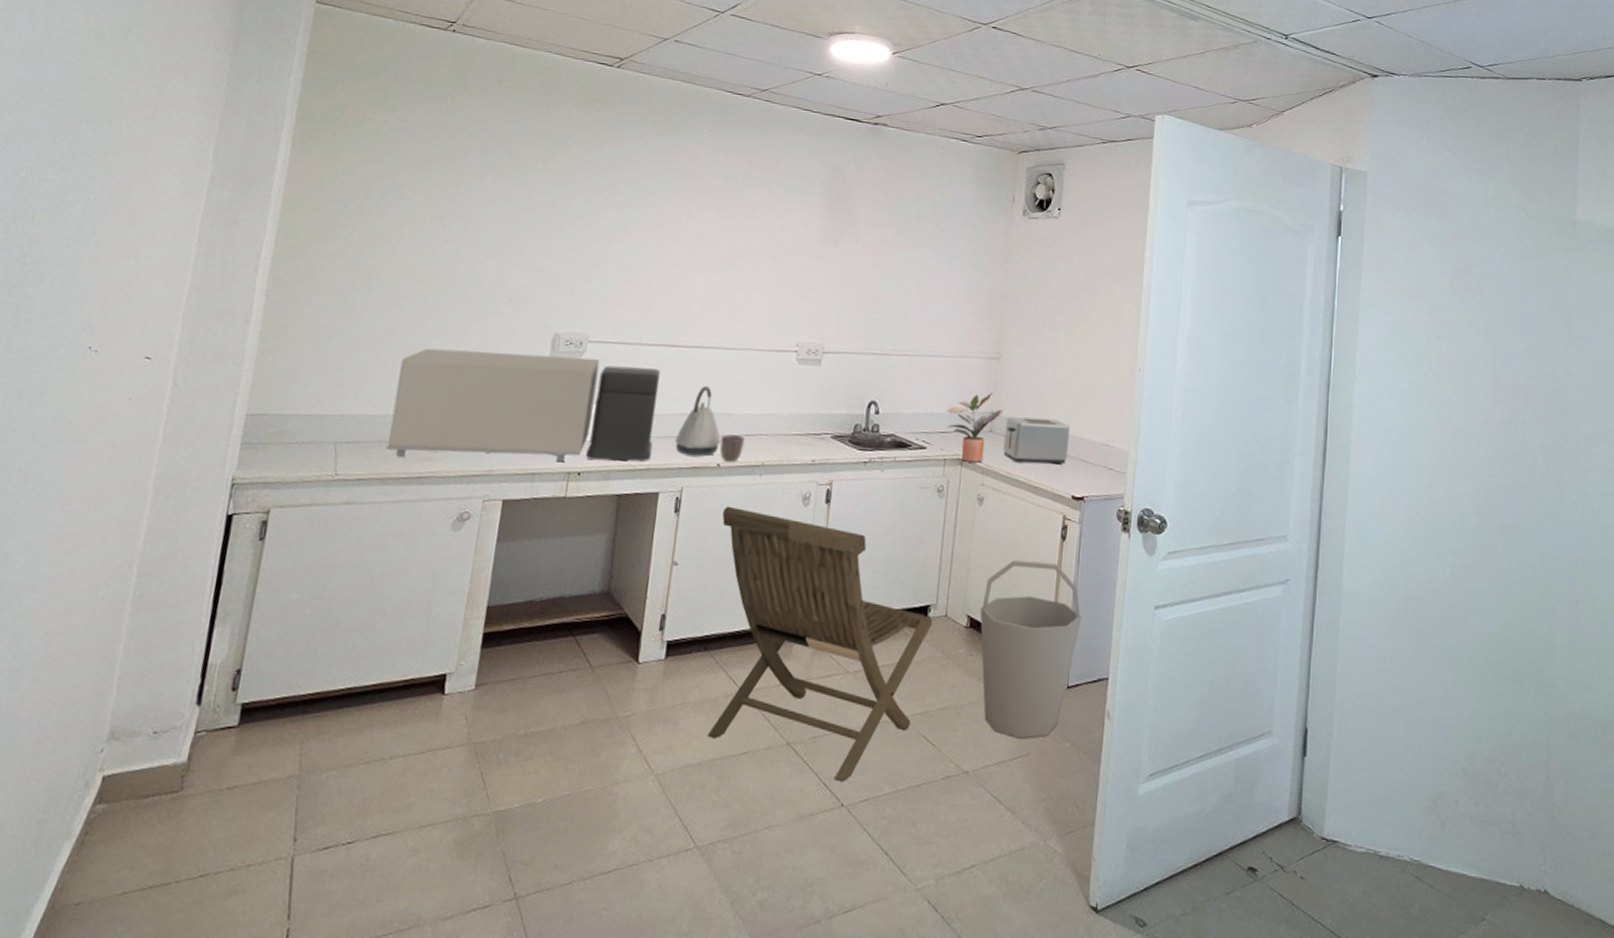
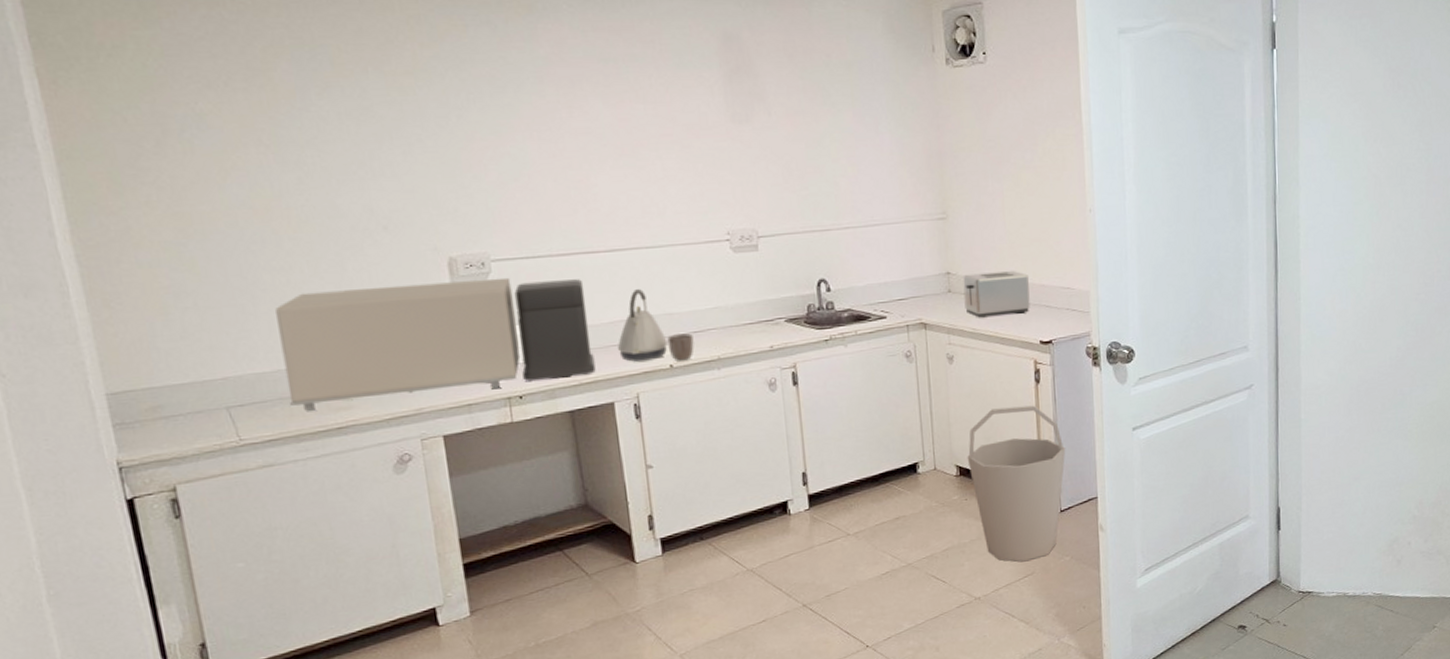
folding chair: present [707,506,933,783] -> none [688,403,923,628]
potted plant: present [947,393,1004,463] -> none [901,254,959,325]

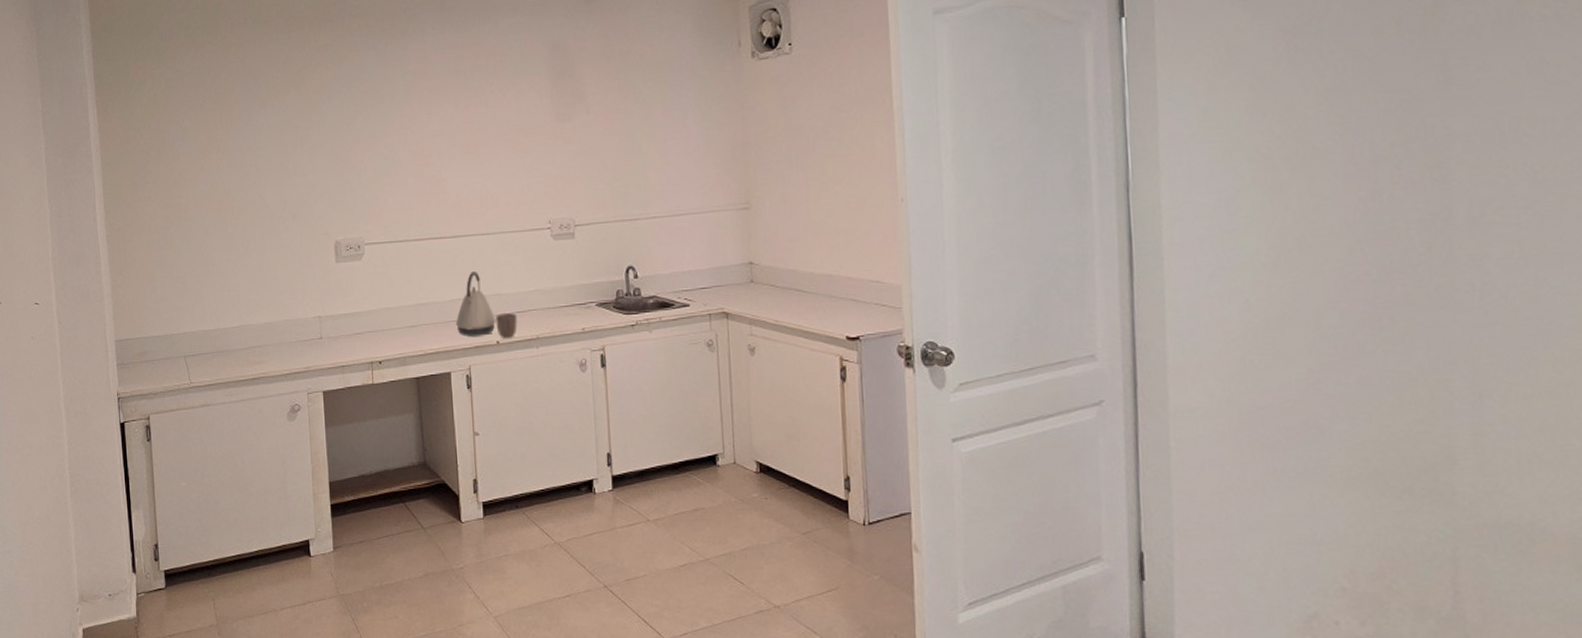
microwave: present [275,277,521,412] -> none [219,258,382,364]
coffee maker: present [514,279,596,382] -> none [380,261,438,350]
toaster: present [963,270,1030,318] -> none [765,261,836,310]
bucket: present [967,405,1066,562] -> none [768,405,875,574]

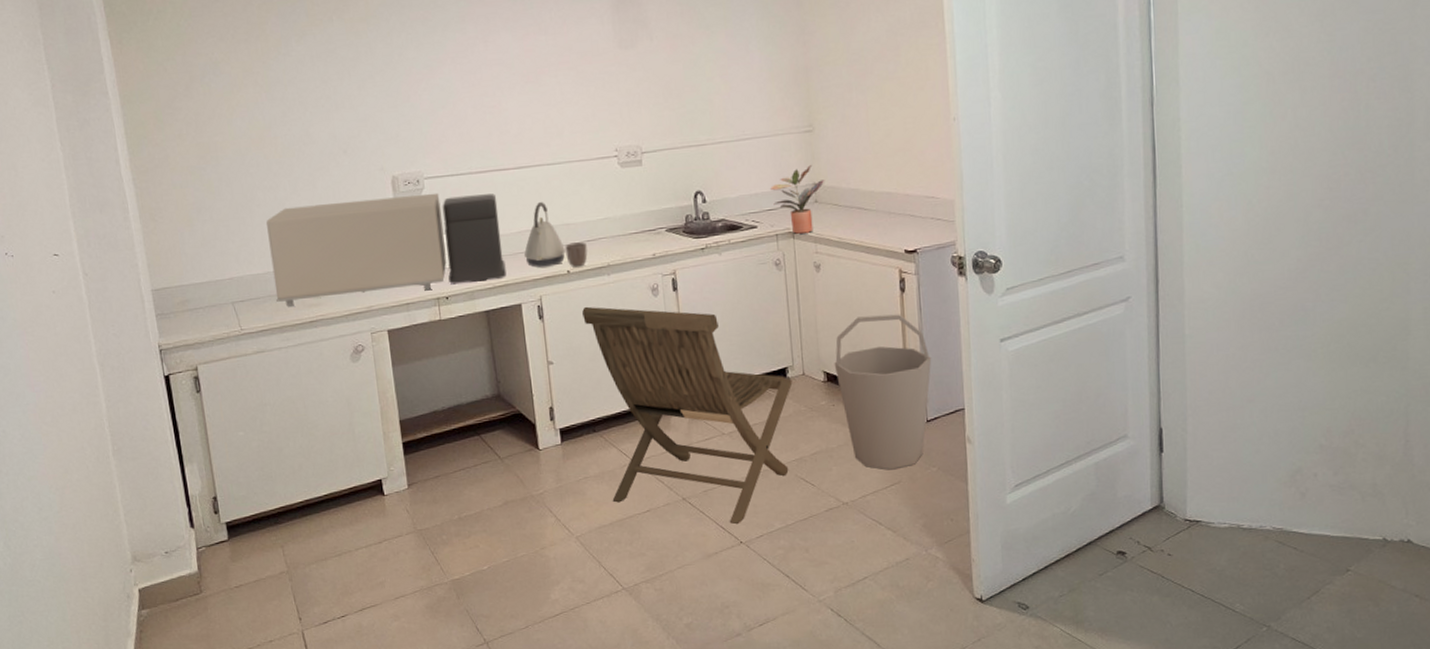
microwave: none [219,258,382,364] -> present [266,193,447,308]
coffee maker: none [380,261,438,350] -> present [442,193,507,285]
folding chair: none [510,378,723,619] -> present [582,306,793,525]
potted plant: none [705,243,762,314] -> present [771,165,825,234]
bucket: none [768,405,875,574] -> present [834,314,932,470]

